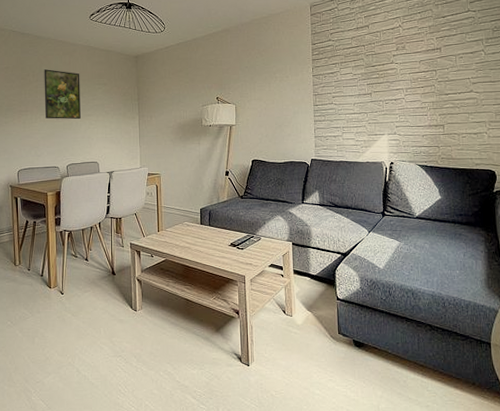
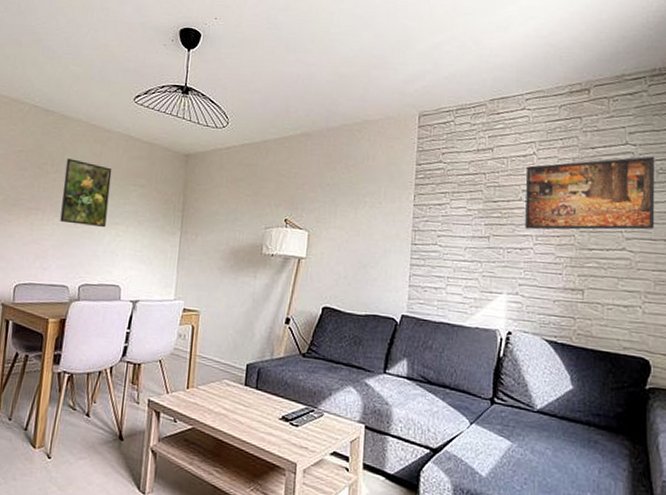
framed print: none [395,18,494,84] -> present [525,156,655,230]

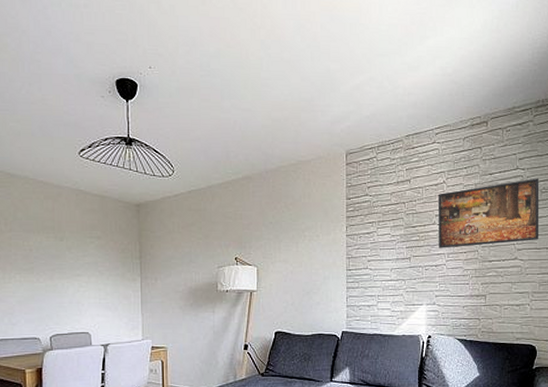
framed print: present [60,158,112,228] -> none [19,216,68,281]

